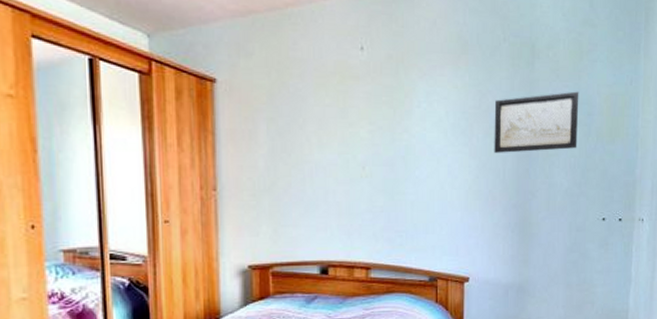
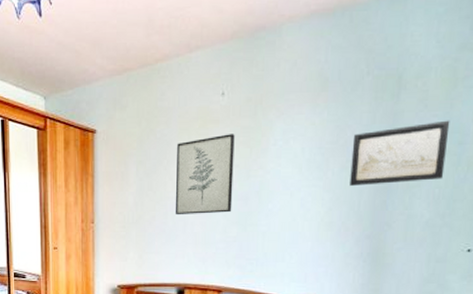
wall art: none [313,92,377,182] -> present [175,134,235,216]

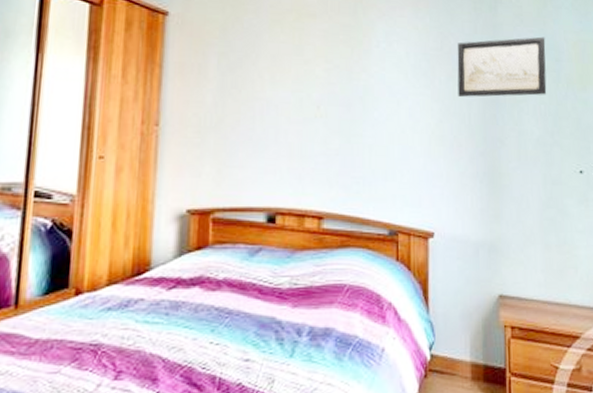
wall art: present [175,134,235,216] -> none [264,30,334,121]

